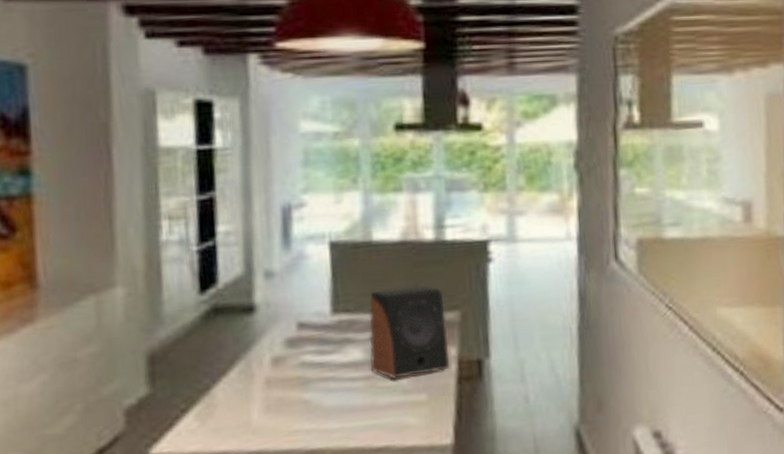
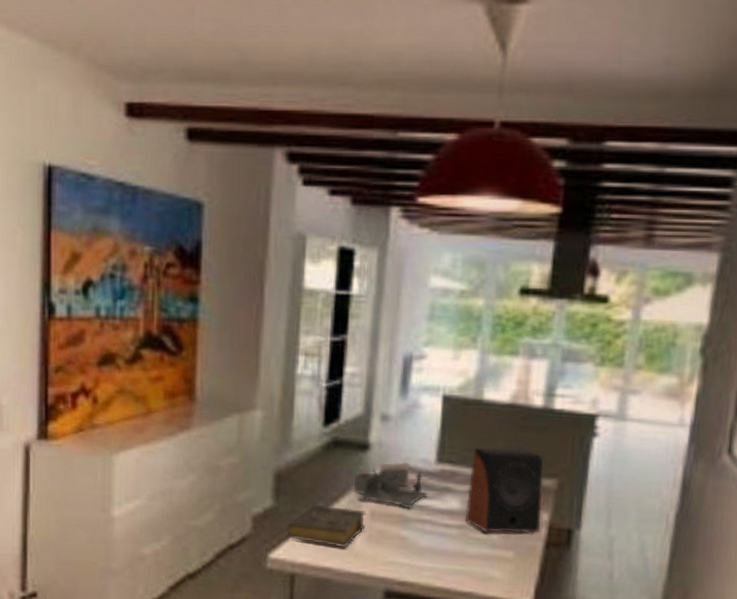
book: none [168,379,262,428] -> present [287,504,366,548]
desk organizer: none [242,319,327,370] -> present [354,459,428,509]

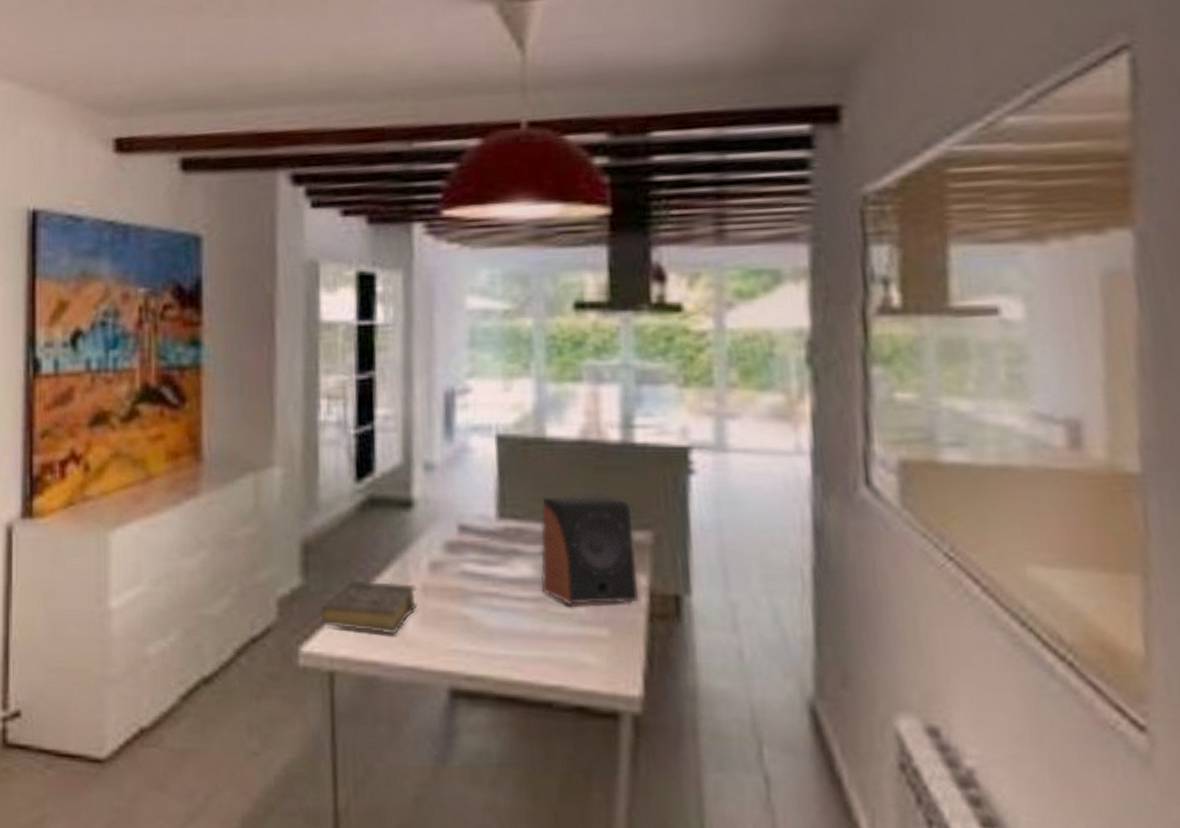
desk organizer: present [354,459,428,509] -> none [398,519,492,580]

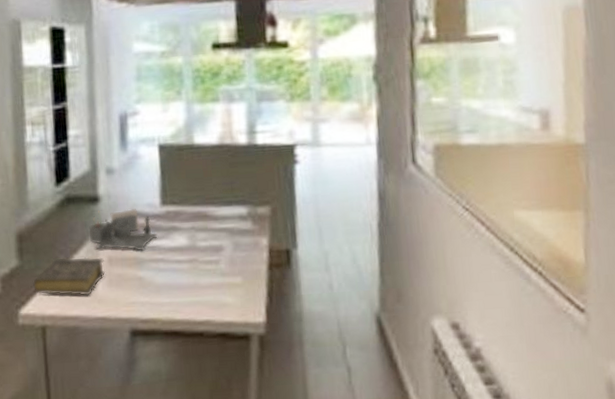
desk organizer: none [398,519,492,580] -> present [89,209,158,251]
speaker: present [540,496,640,606] -> none [192,183,262,264]

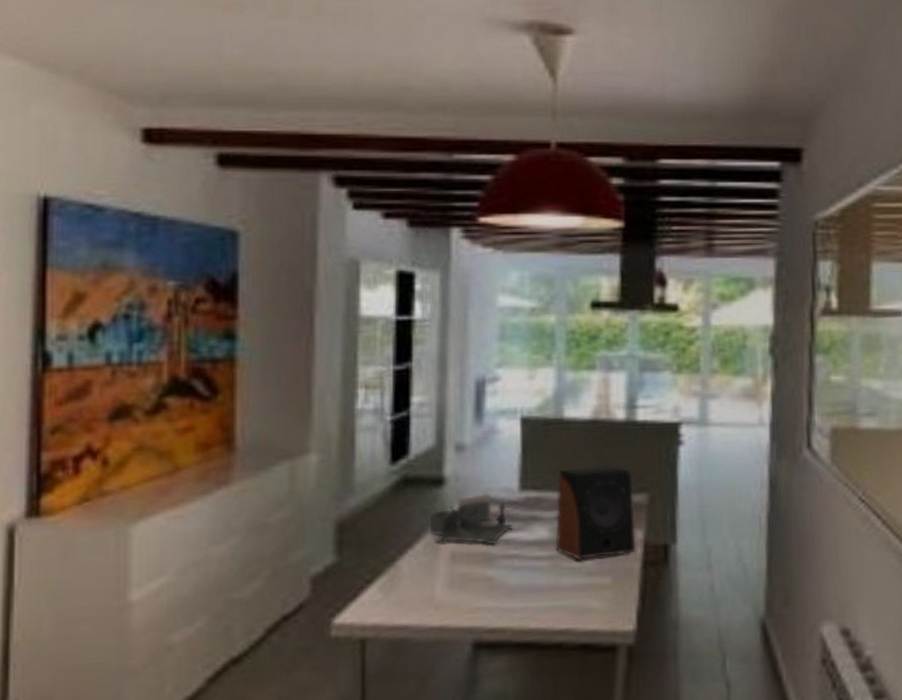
book: present [33,257,105,296] -> none [353,552,446,600]
speaker: none [192,183,262,264] -> present [555,466,636,561]

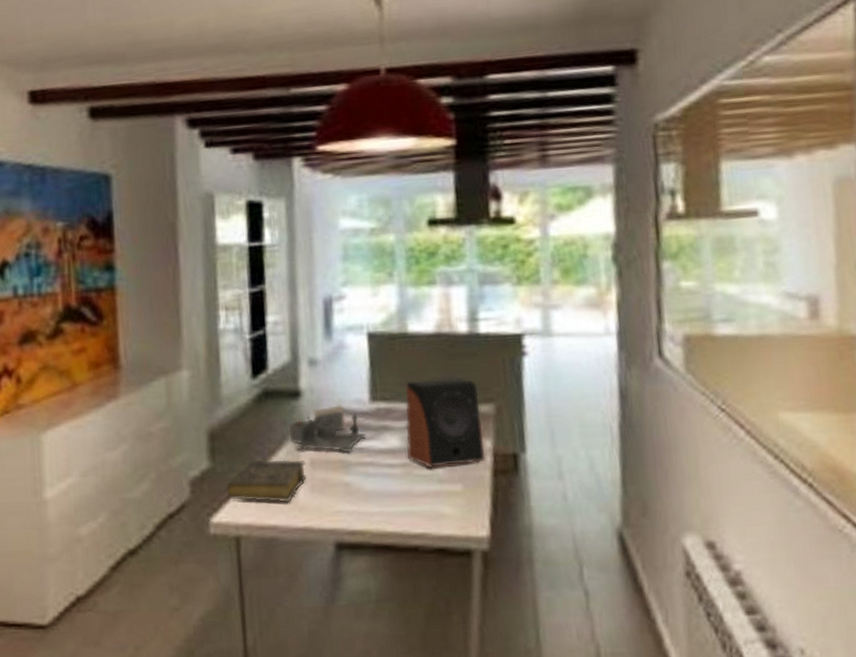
book: none [353,552,446,600] -> present [226,459,307,503]

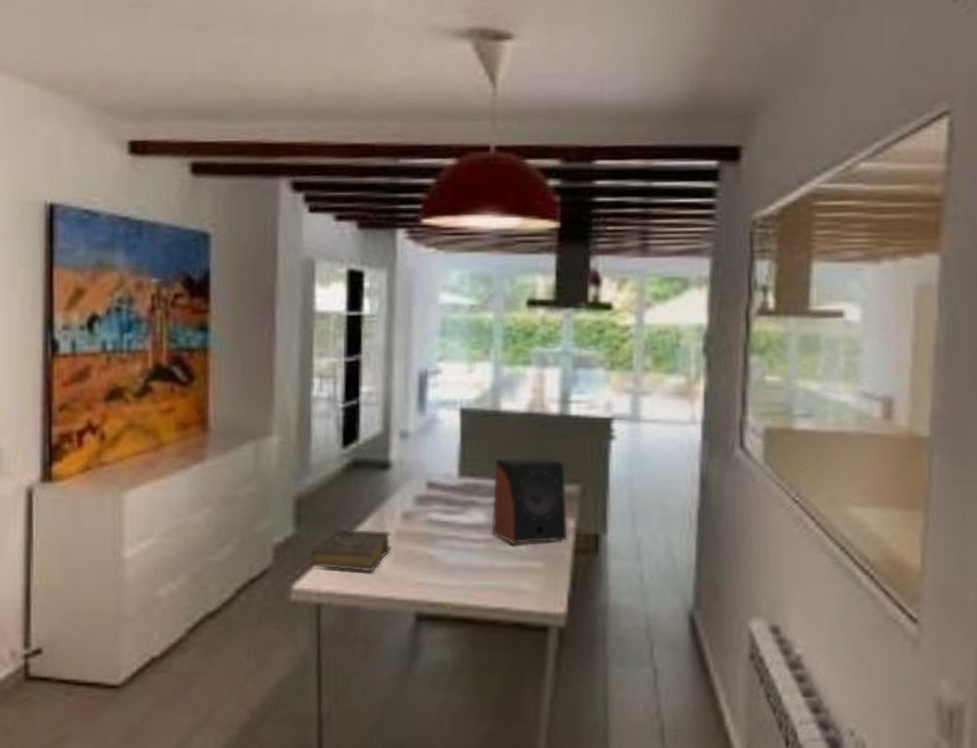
desk organizer: present [289,405,366,453] -> none [377,478,453,526]

